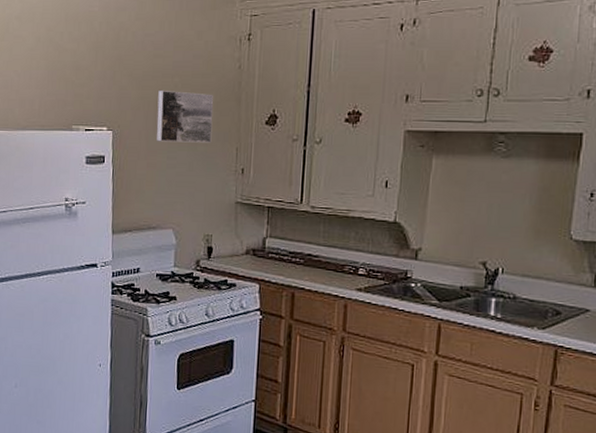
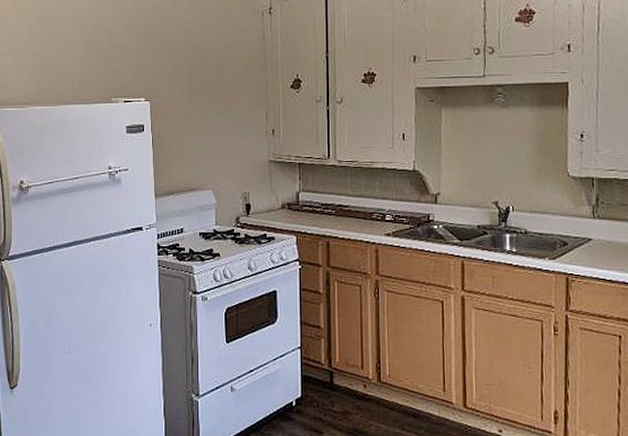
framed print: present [156,89,214,143] -> none [191,61,243,109]

